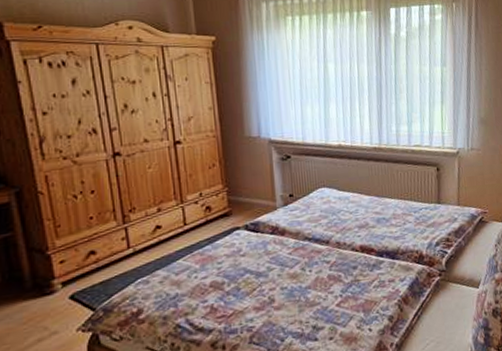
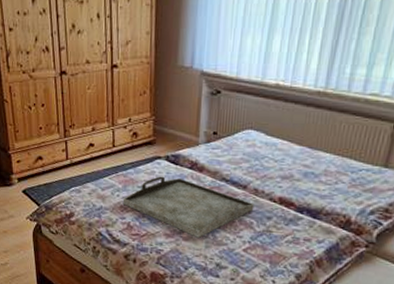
serving tray: none [202,245,340,304] -> present [122,176,255,238]

